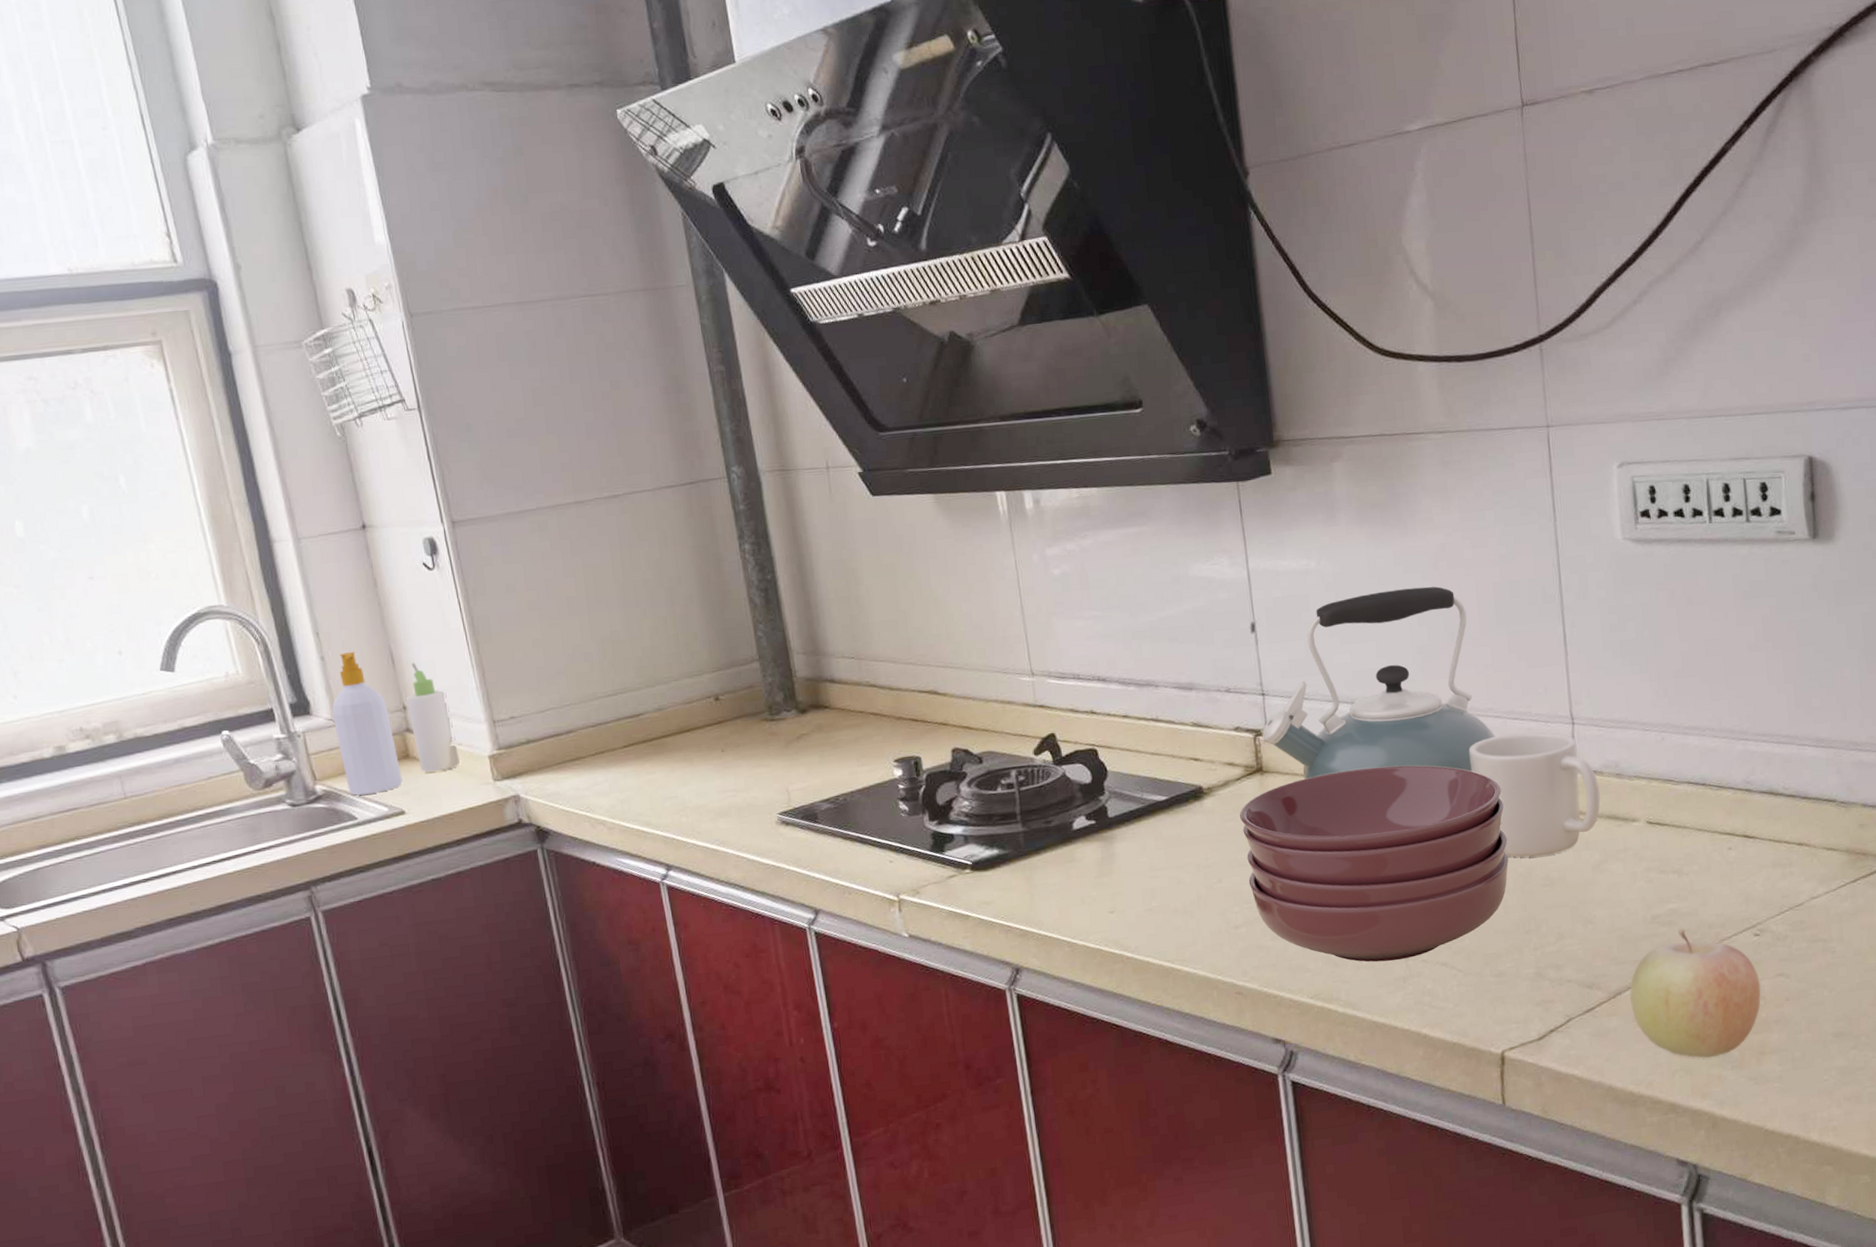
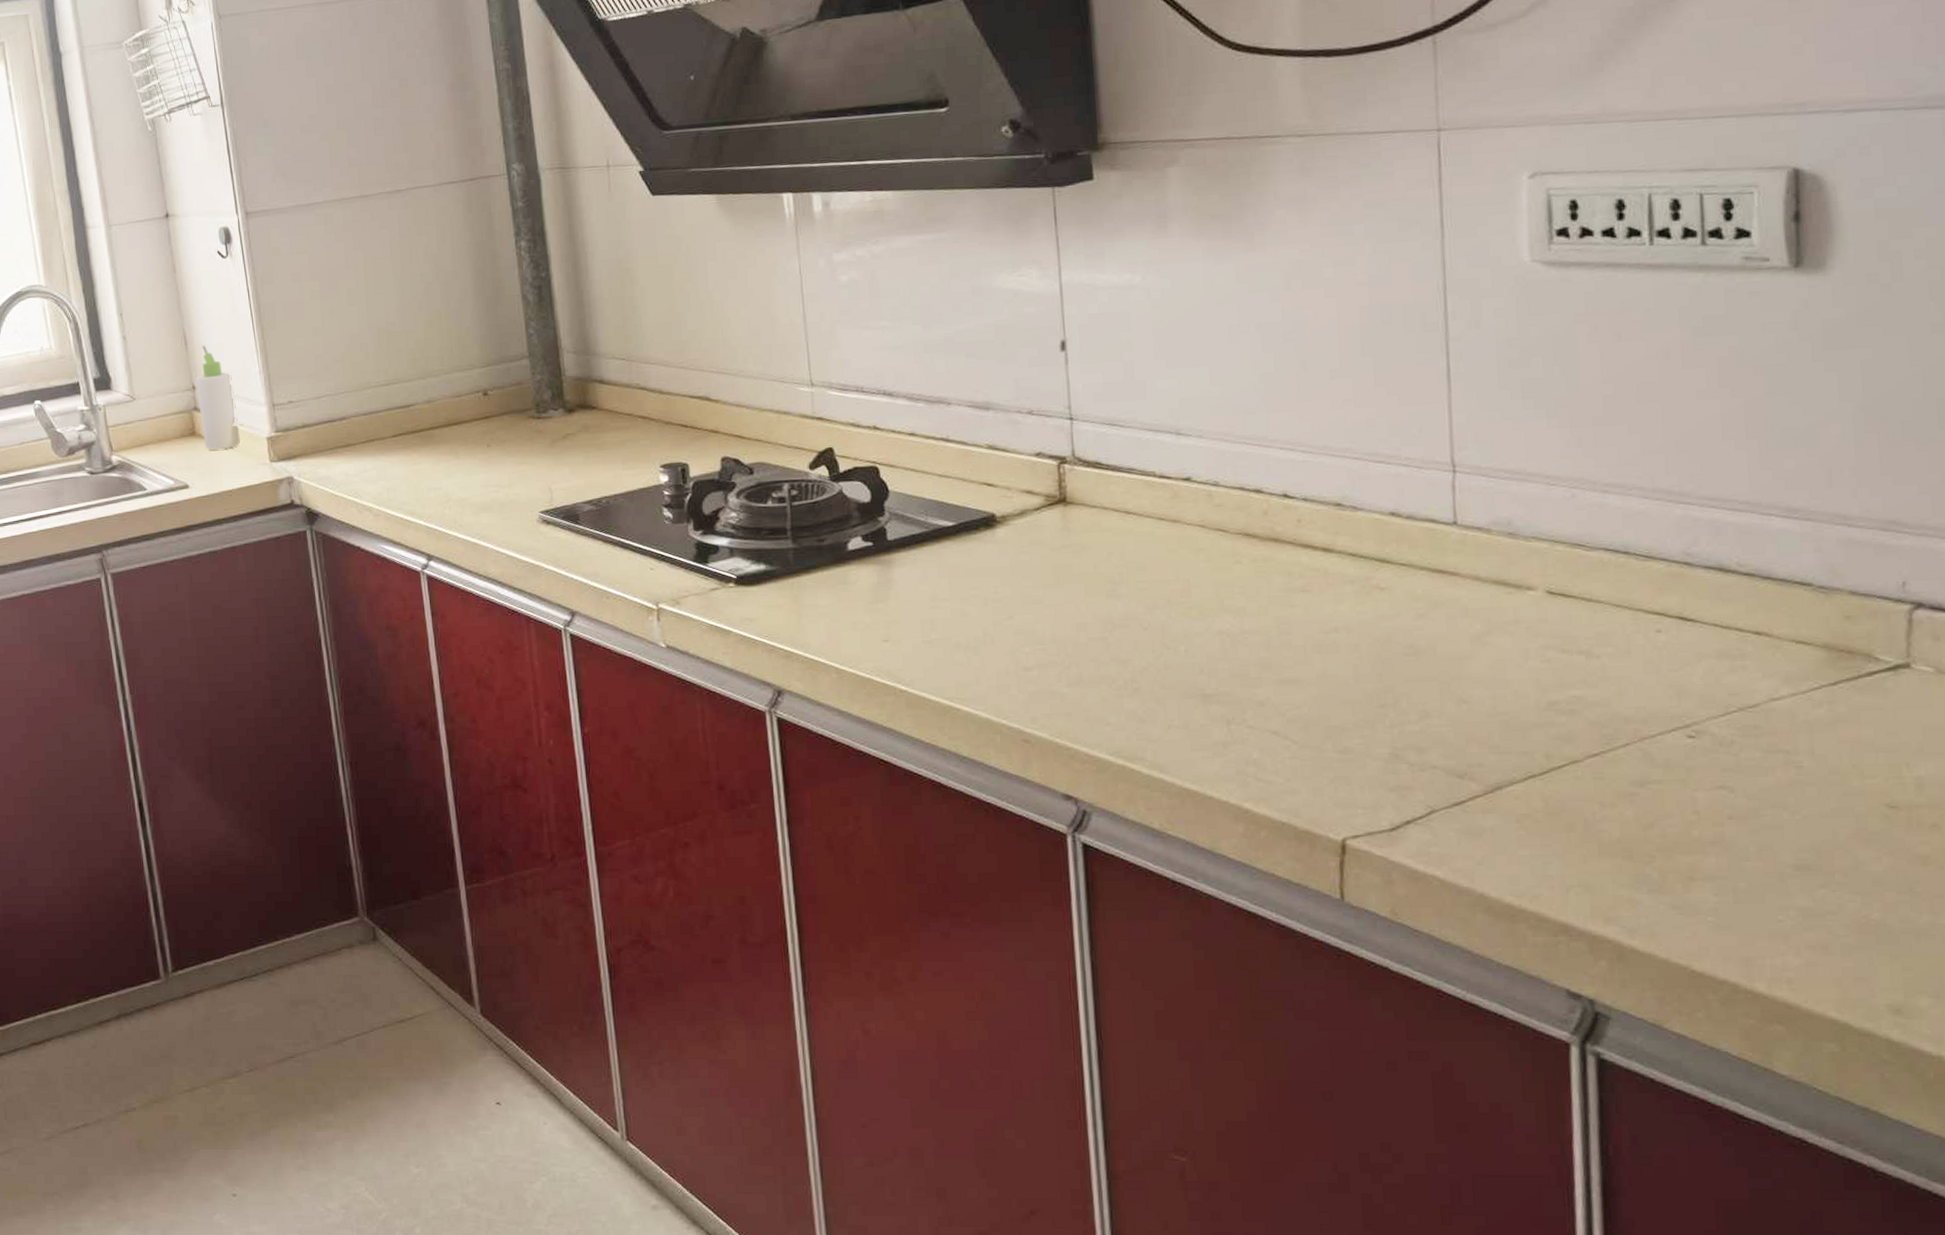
soap bottle: present [332,652,403,796] -> none [130,333,189,468]
bowl: present [1240,765,1509,962] -> none [1037,506,1363,723]
kettle: present [1262,586,1496,779] -> none [1067,308,1353,519]
mug: present [1468,732,1601,858] -> none [1318,478,1486,621]
fruit: present [1629,928,1762,1059] -> none [1512,720,1694,877]

